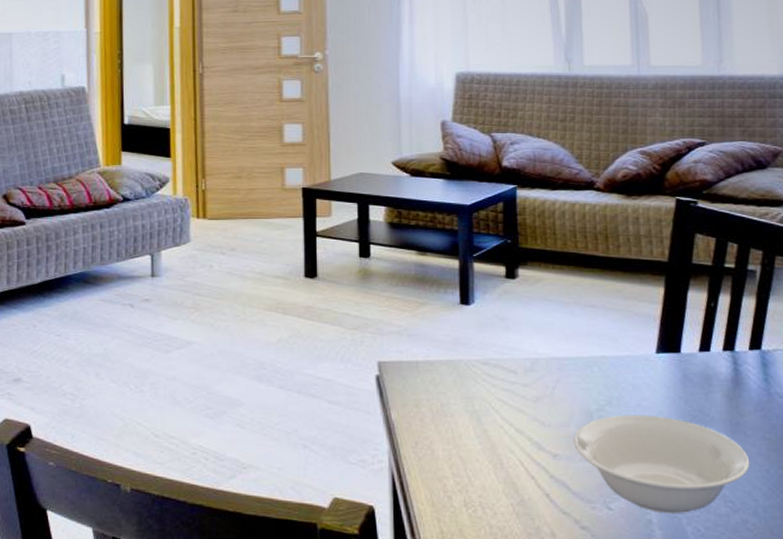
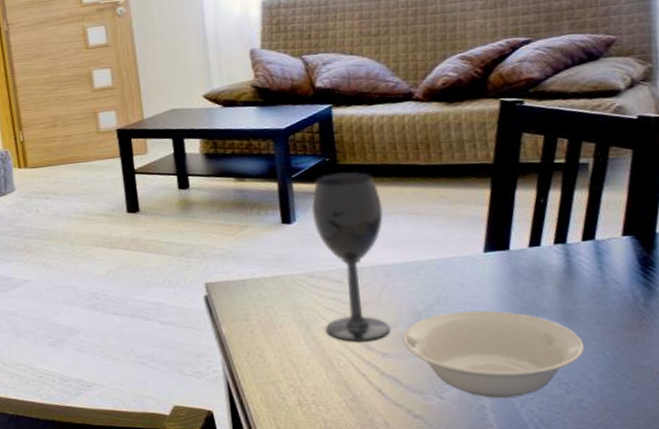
wine glass: none [490,256,562,439] -> present [311,171,390,341]

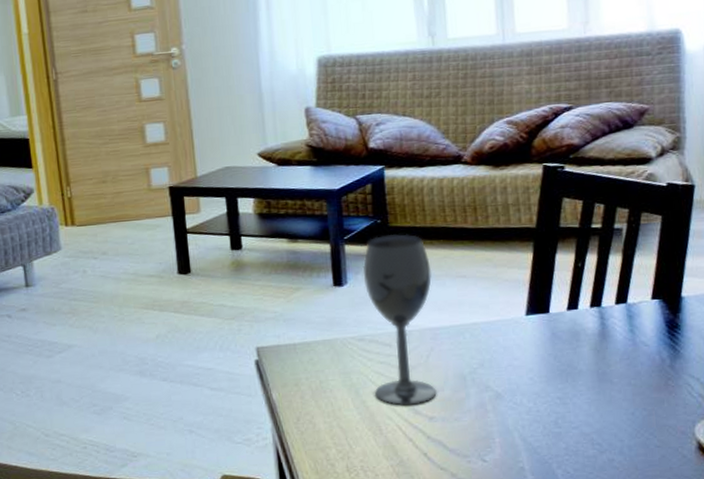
bowl: present [402,310,585,399] -> none [448,373,616,461]

